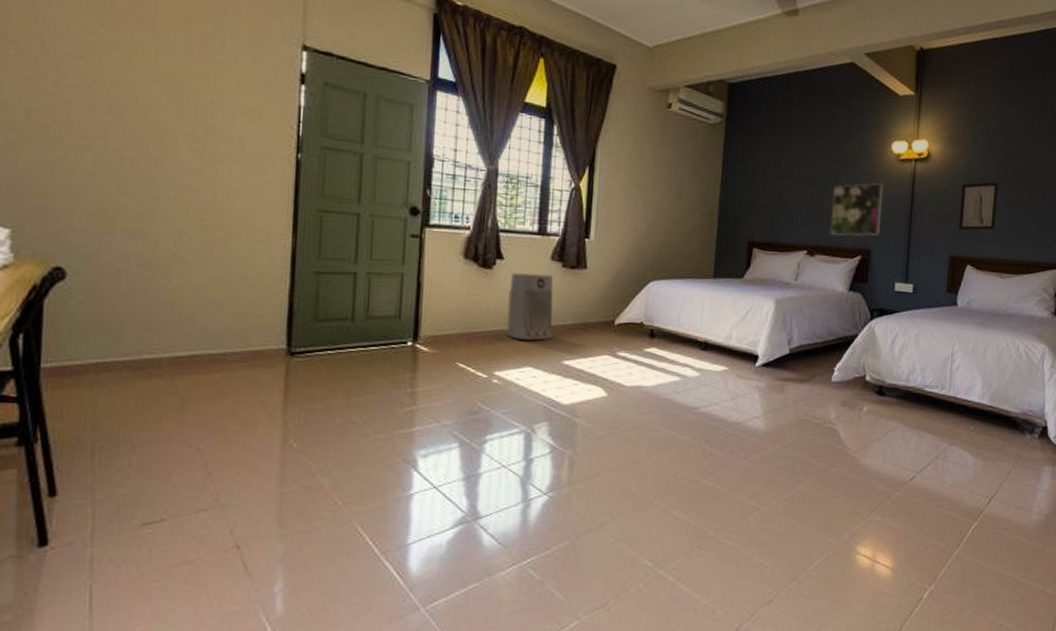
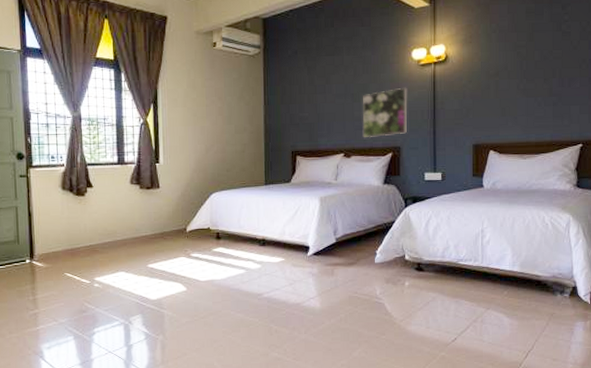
air purifier: present [507,273,554,341] -> none [100,196,137,251]
wall art: present [958,182,999,231] -> none [479,74,515,121]

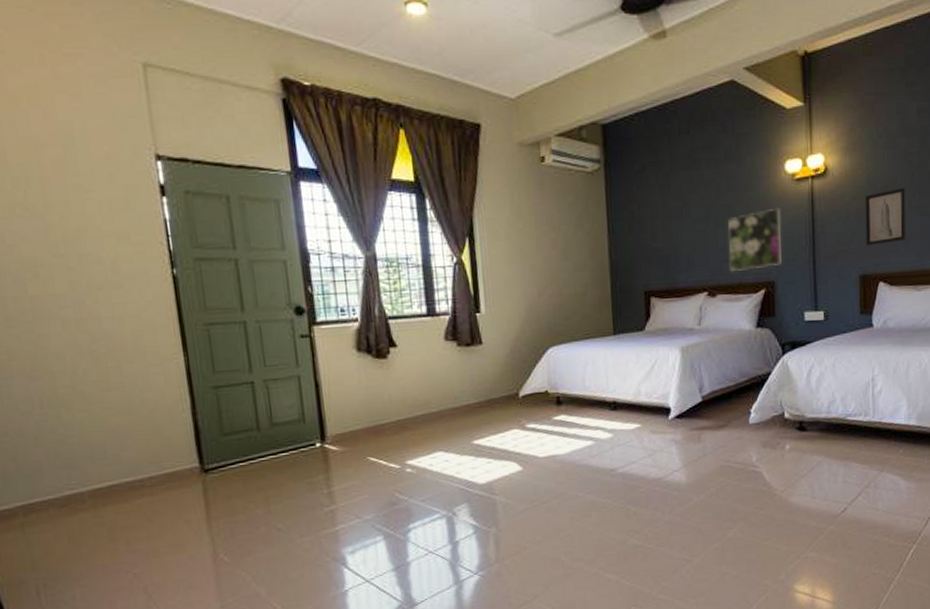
wall art: none [479,74,515,121] -> present [865,188,906,247]

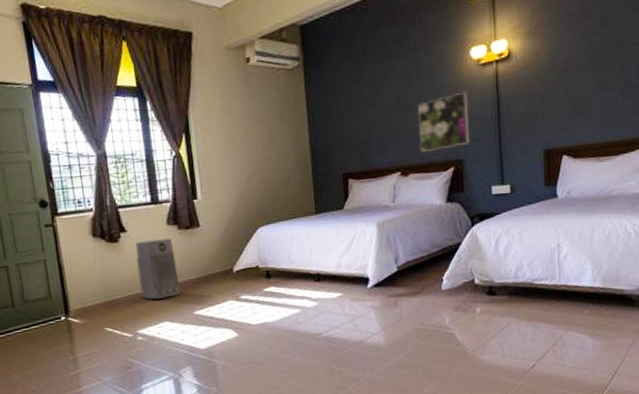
air purifier: none [407,356,458,426] -> present [135,238,181,300]
wall art: present [865,188,906,247] -> none [547,66,588,123]

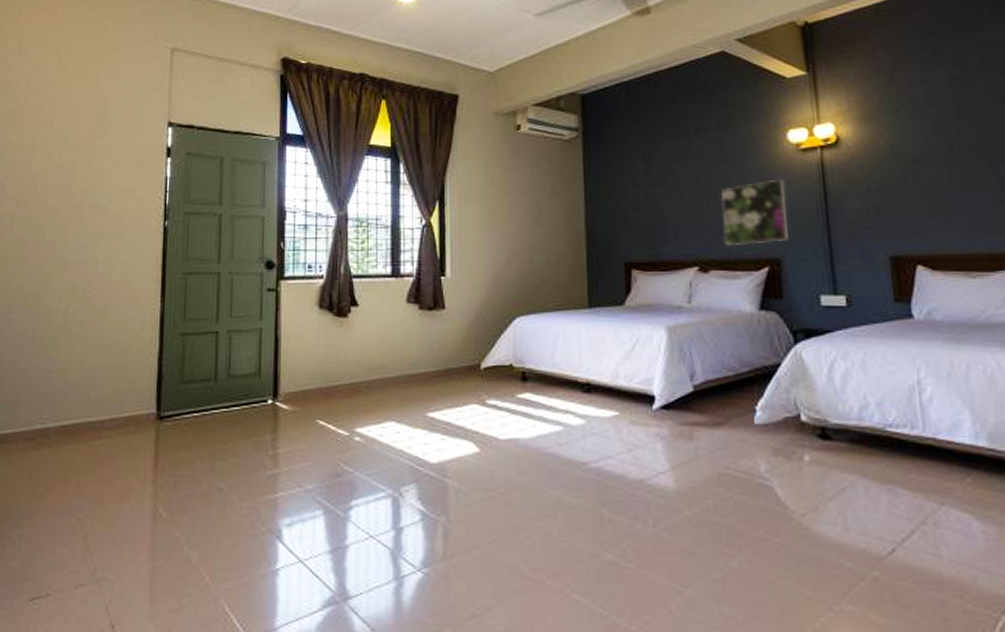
air purifier: present [135,238,181,300] -> none [366,319,414,391]

